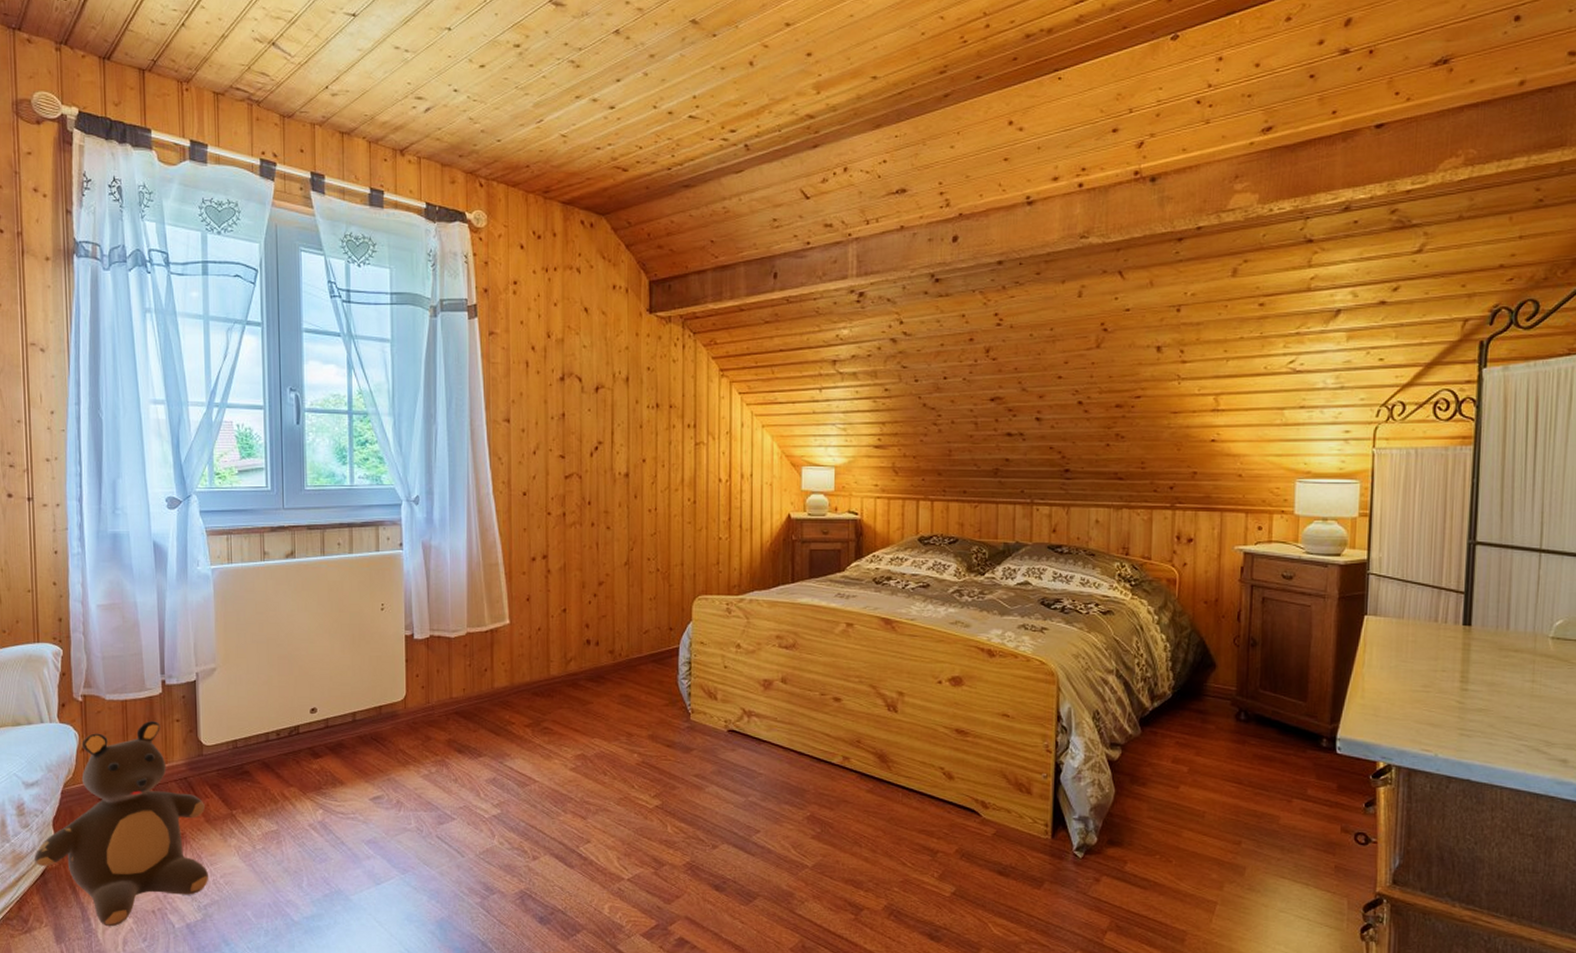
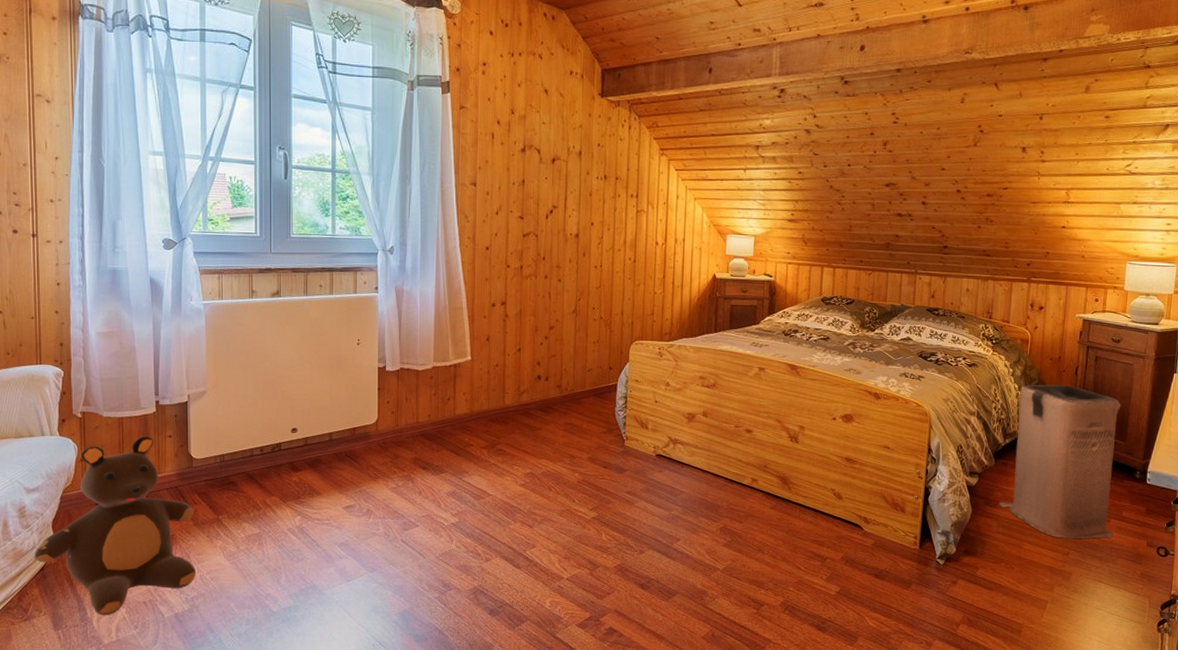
laundry basket: none [1149,633,1298,825] -> present [999,384,1121,539]

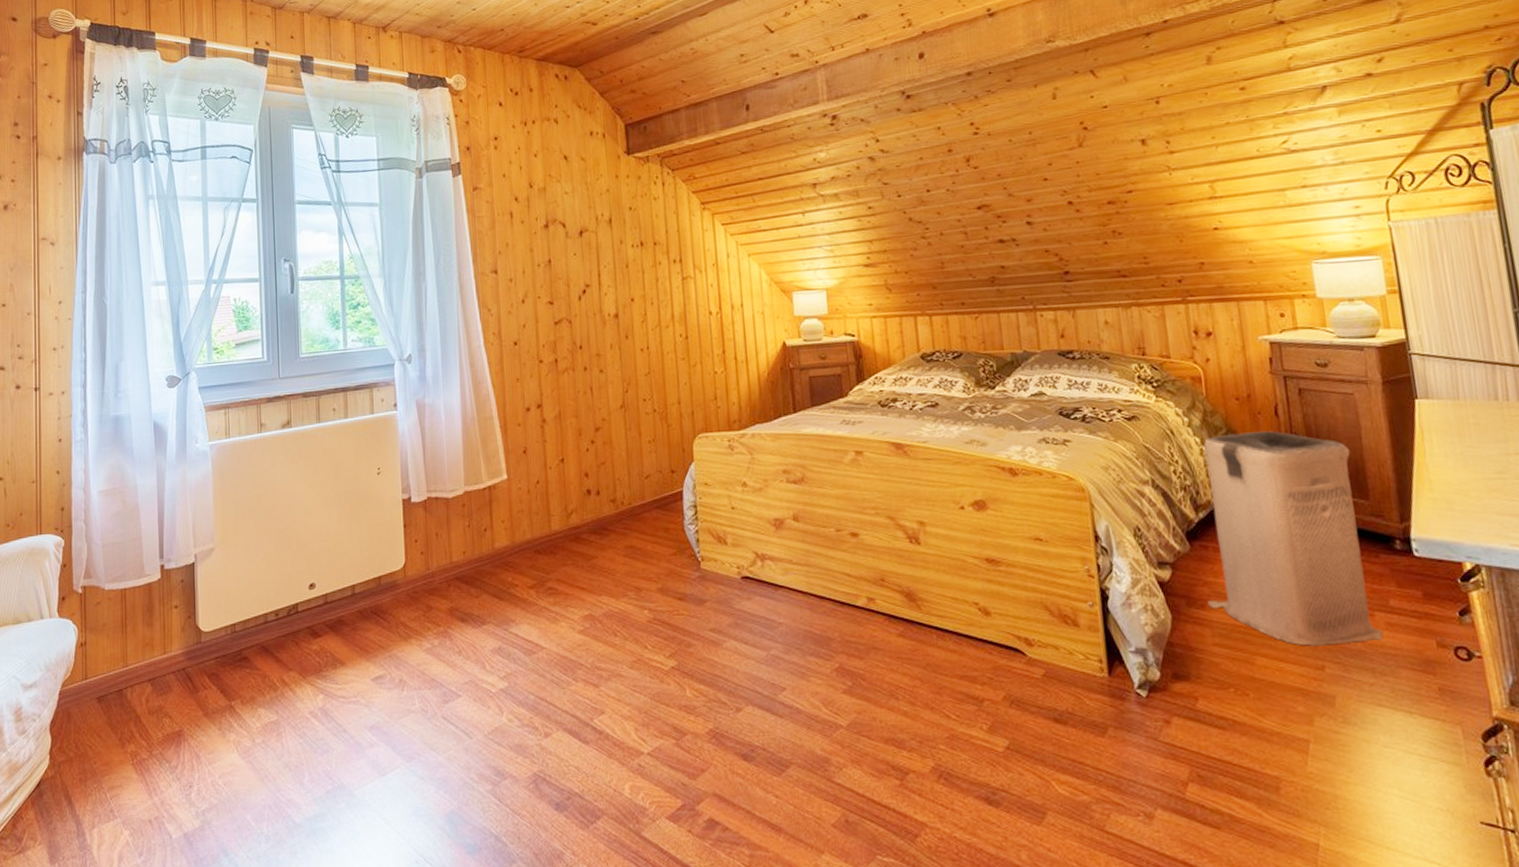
teddy bear: present [35,436,197,616] -> none [31,609,208,841]

